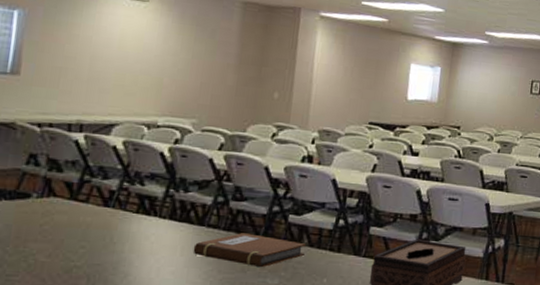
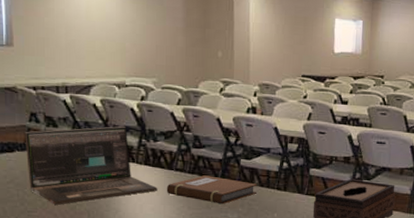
laptop: none [13,172,183,267] -> present [25,126,158,205]

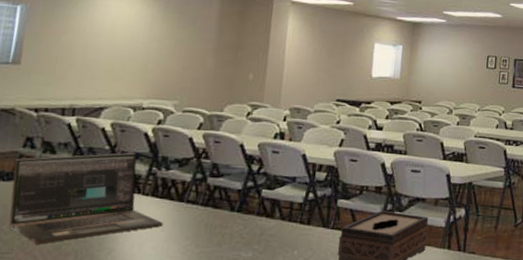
notebook: present [166,175,257,205] -> none [173,208,278,241]

